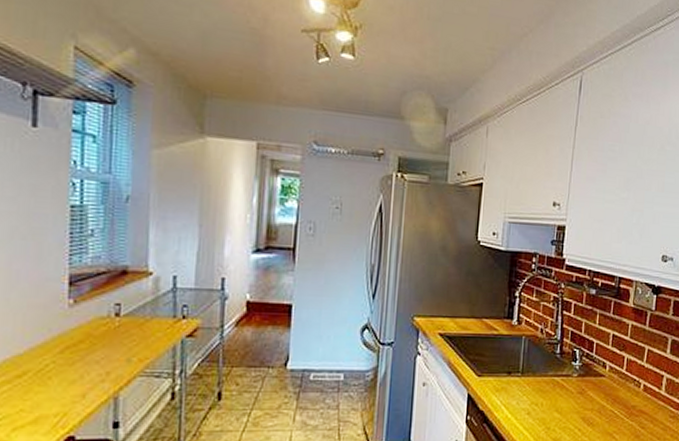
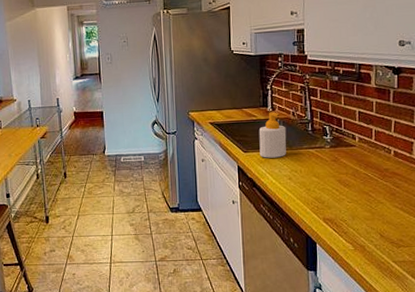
soap bottle: none [496,326,532,386] -> present [259,112,287,158]

